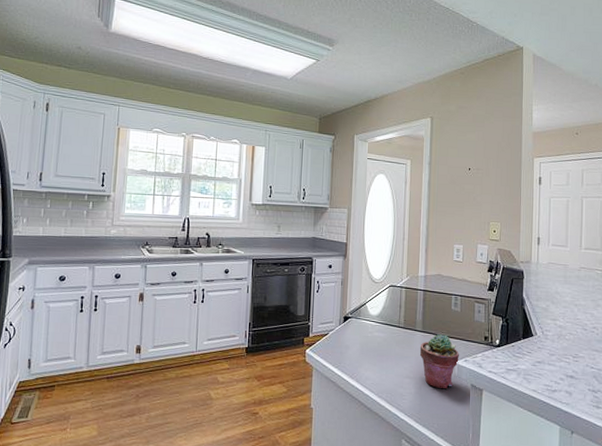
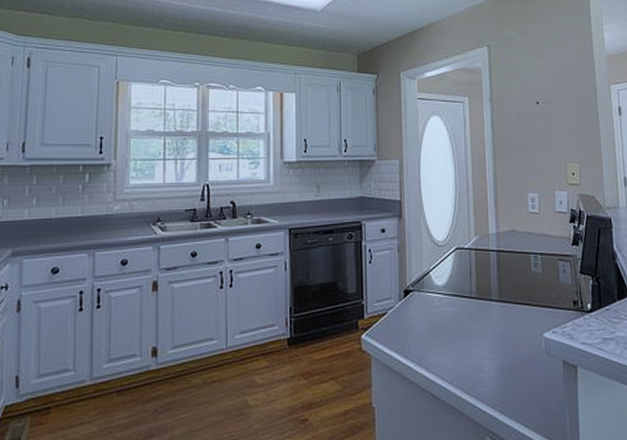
potted succulent: present [419,334,459,388] -> none [498,302,546,369]

